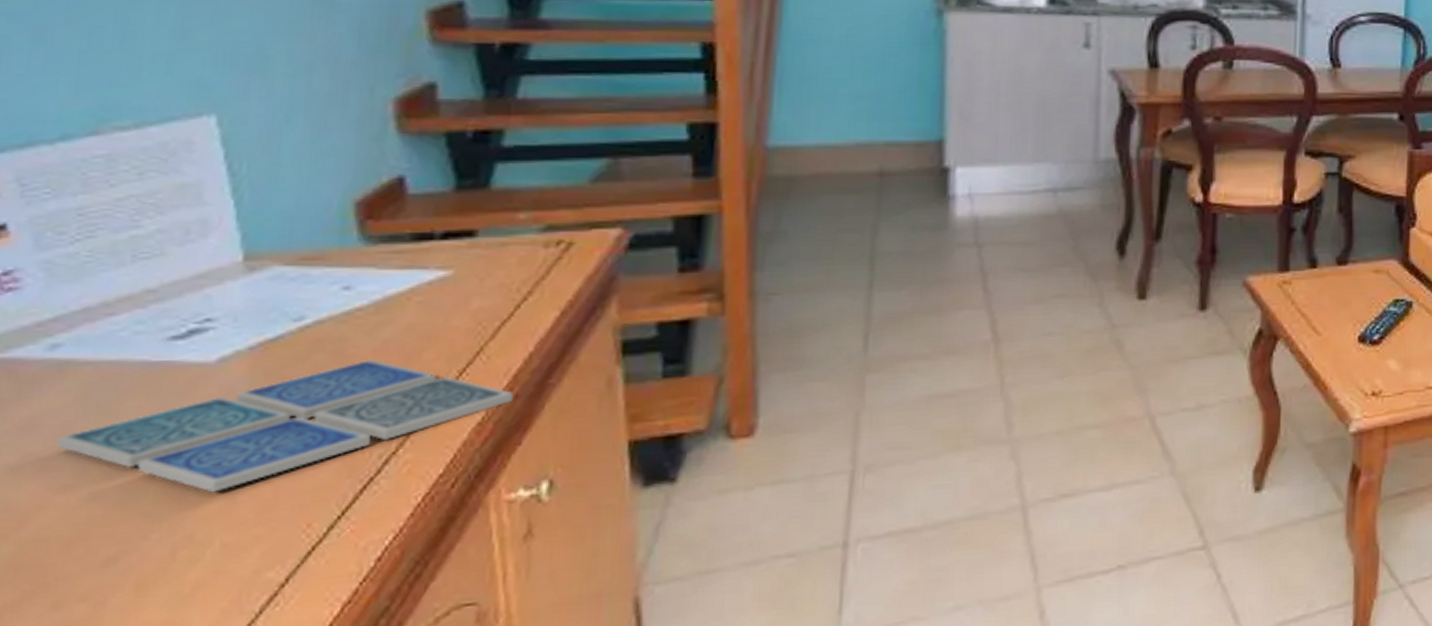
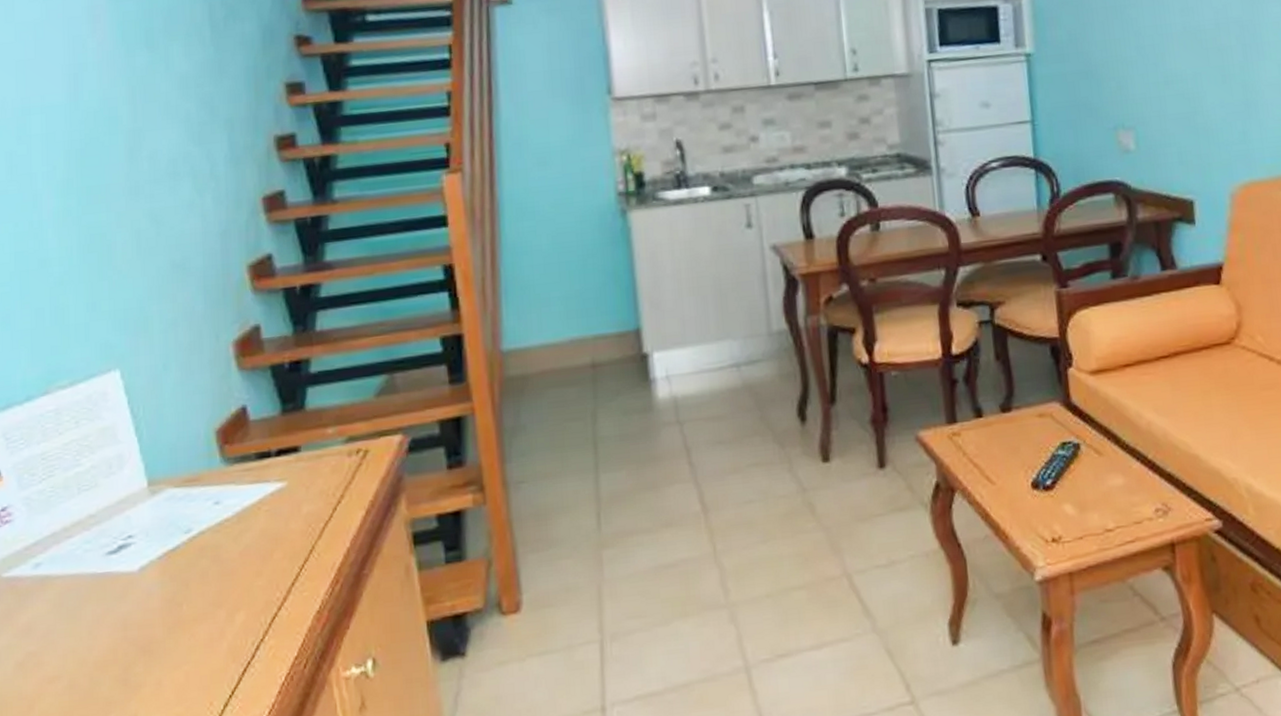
drink coaster: present [57,359,514,493] -> none [46,561,340,679]

